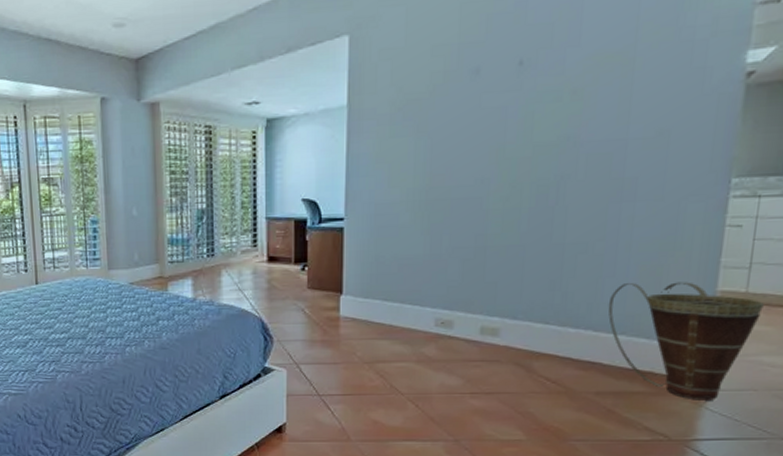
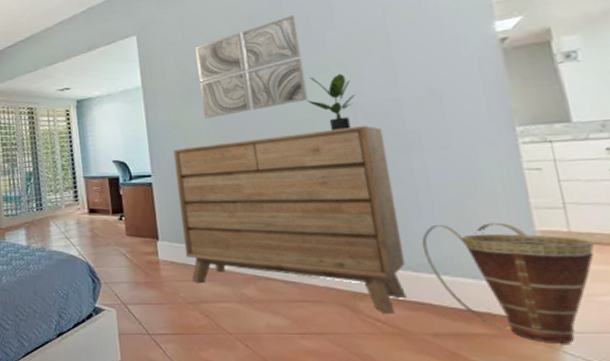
dresser: none [369,169,601,375] -> present [172,126,407,315]
wall art: none [414,23,539,151] -> present [195,15,308,119]
potted plant: none [530,103,583,173] -> present [307,73,355,130]

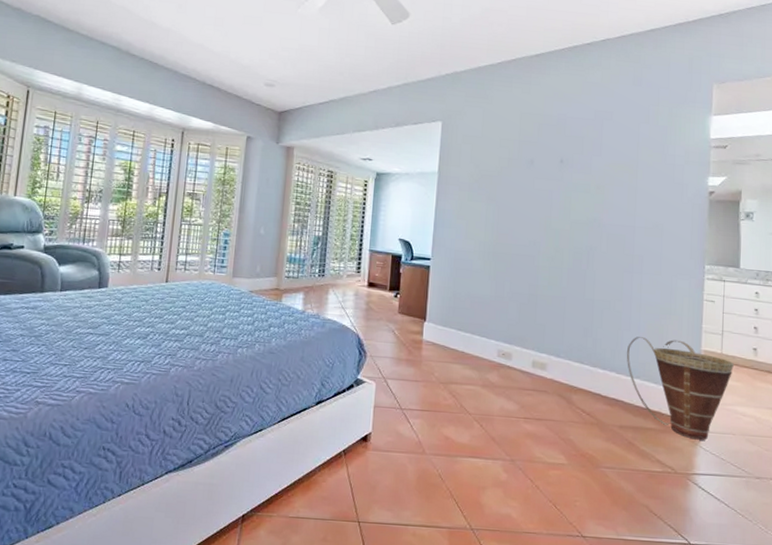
dresser: present [172,126,407,315] -> none [446,237,618,408]
wall art: present [195,15,308,119] -> none [486,135,574,215]
potted plant: present [307,73,355,130] -> none [568,193,604,245]

